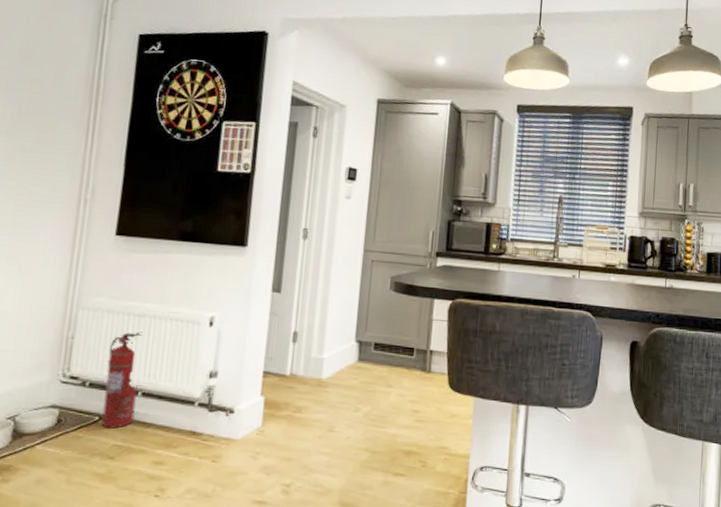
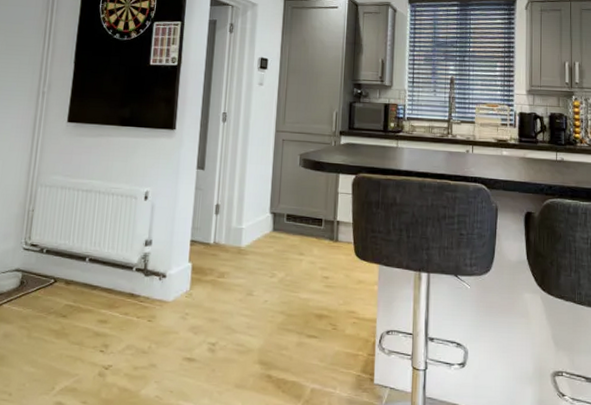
fire extinguisher: present [101,332,143,429] -> none [56,205,89,290]

